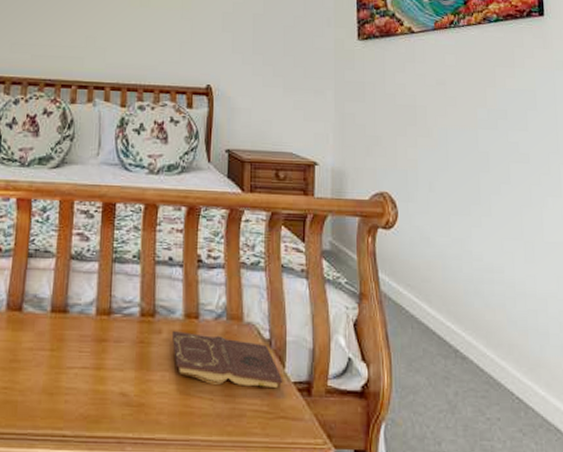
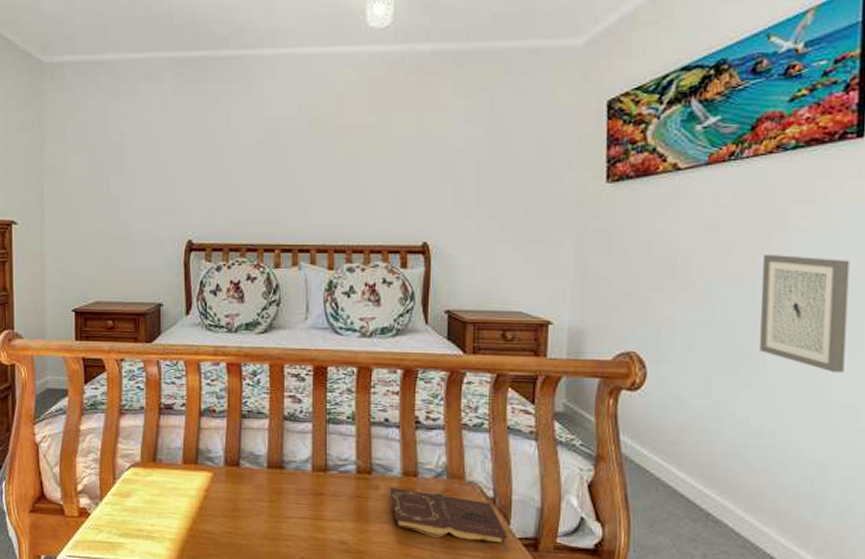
wall art: none [481,108,550,214] -> present [760,255,850,373]

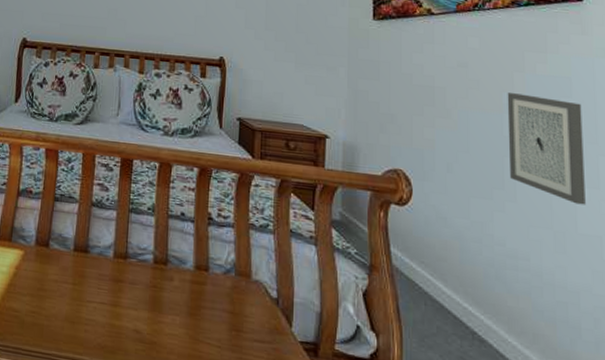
book: present [389,488,508,544] -> none [182,280,290,346]

